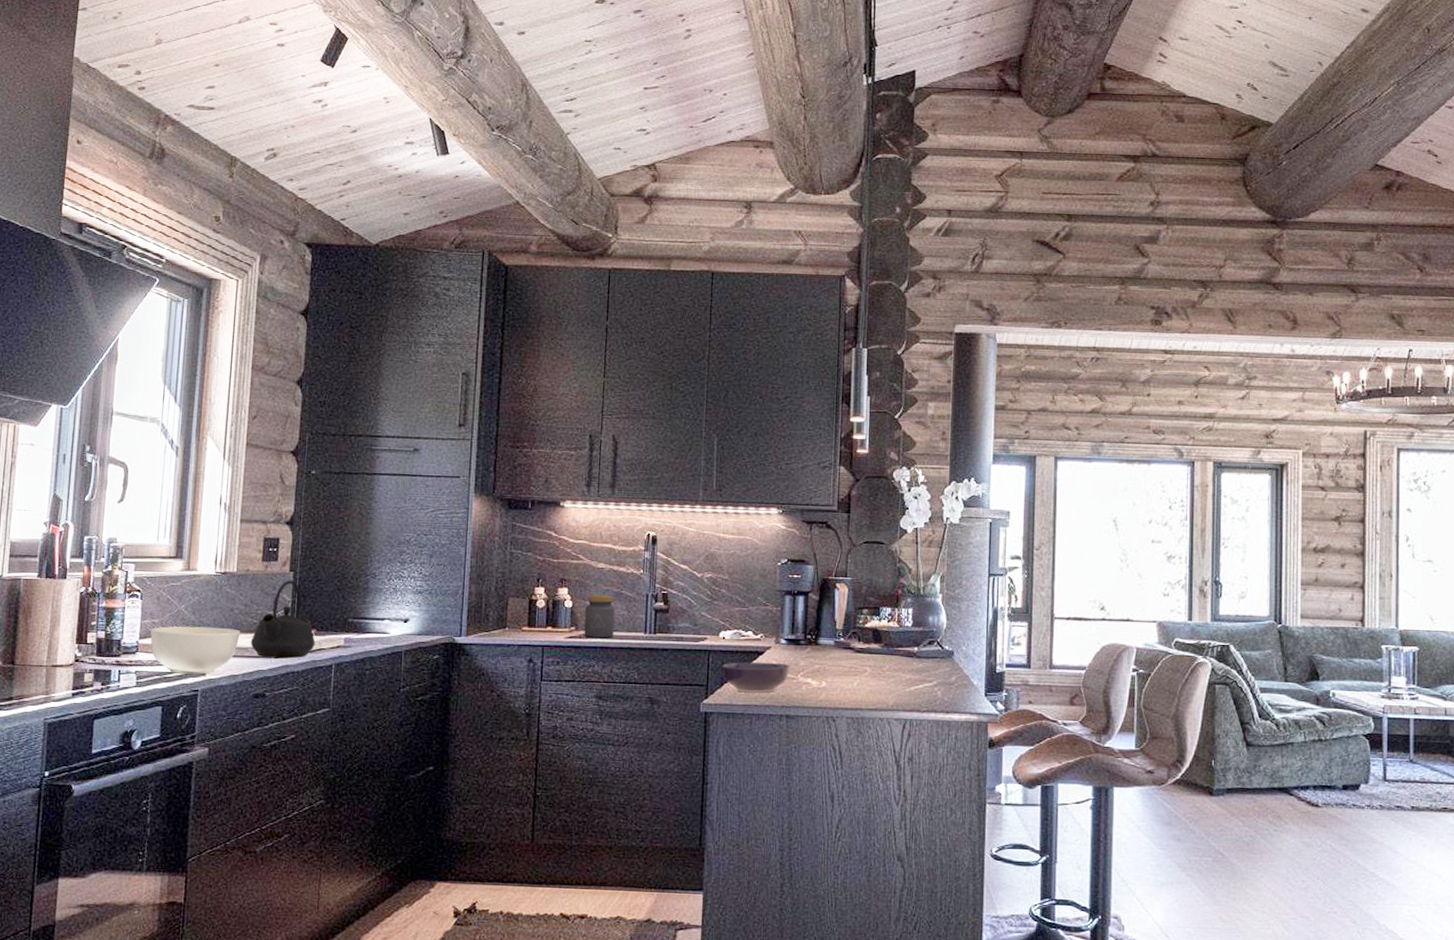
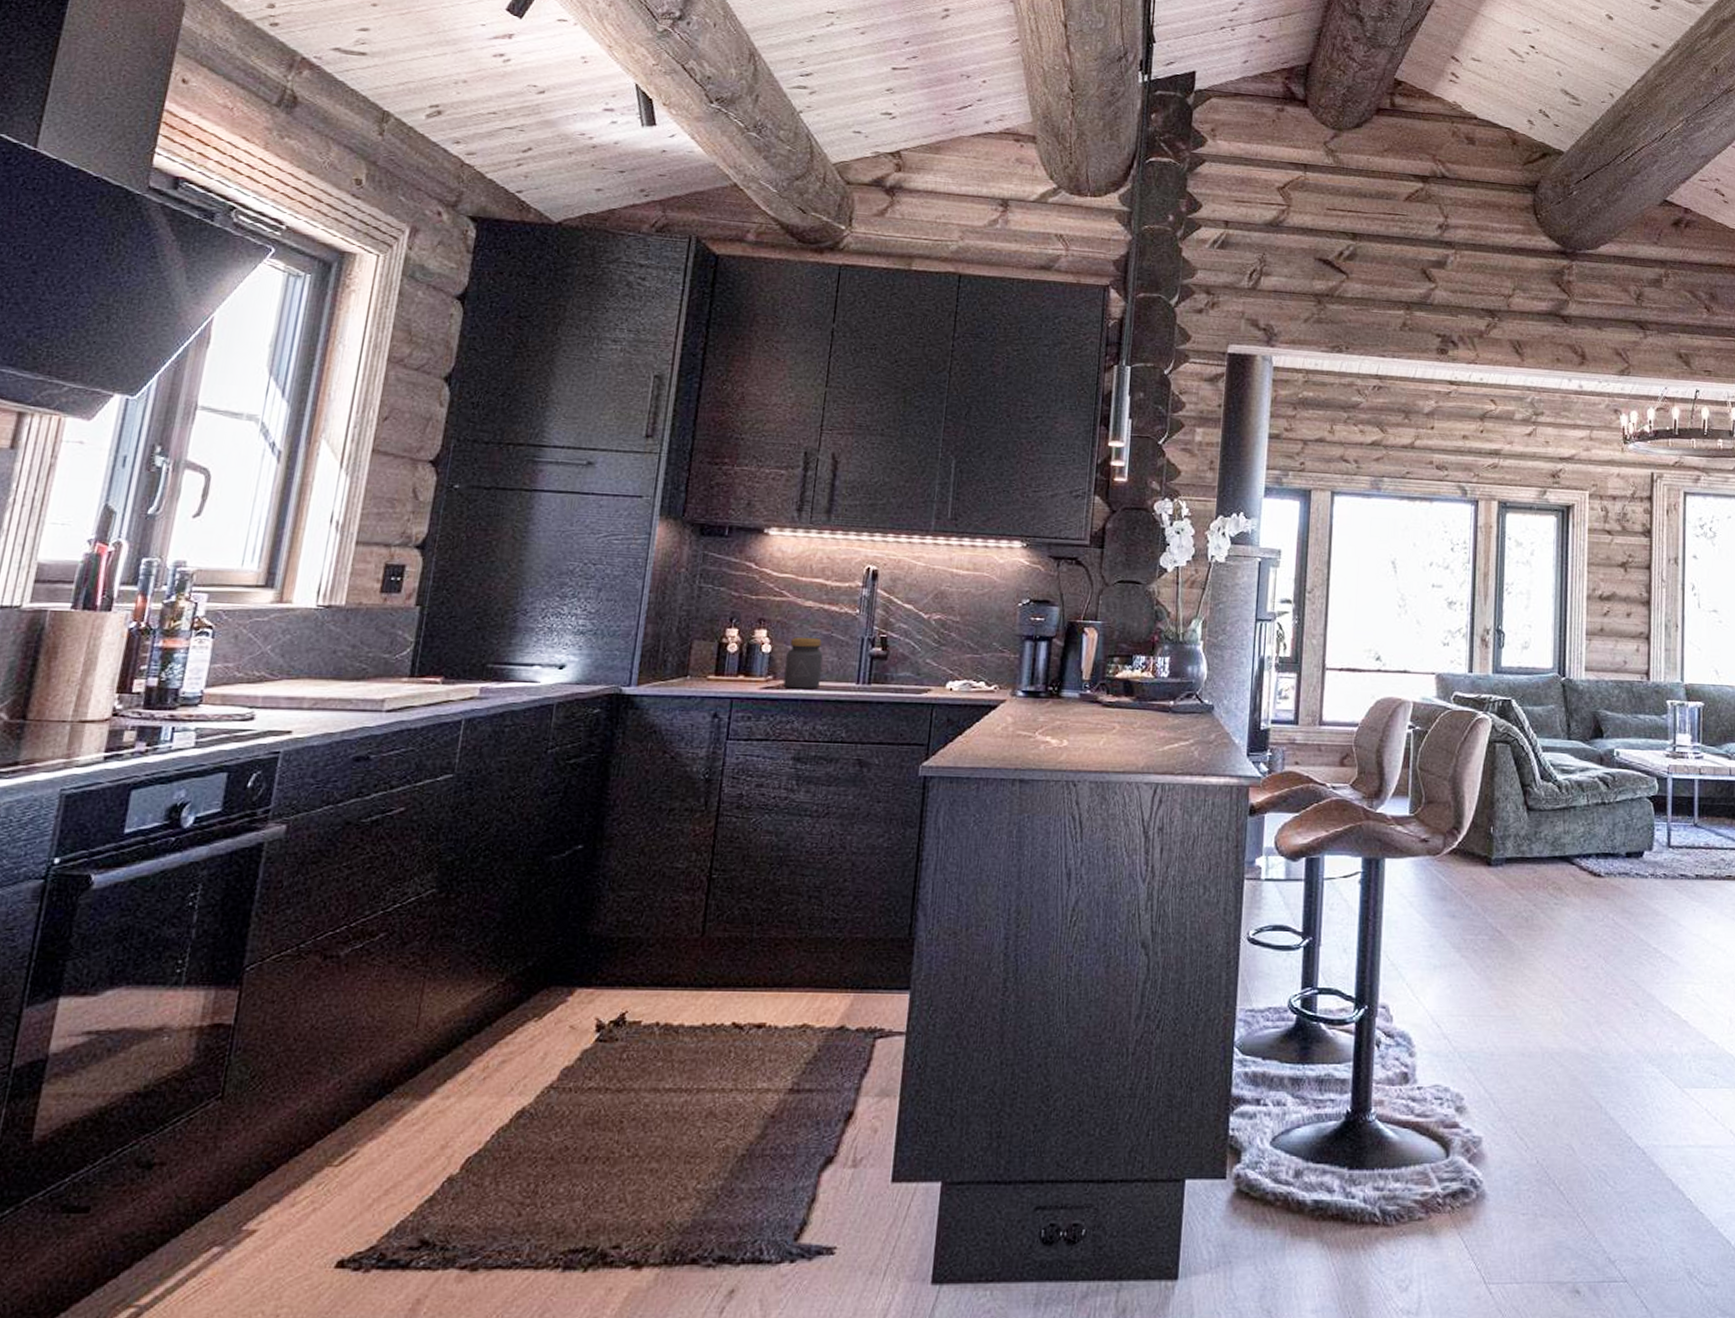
bowl: present [150,626,240,675] -> none [220,671,344,732]
kettle: present [250,580,315,659] -> none [355,616,442,713]
bowl: present [722,662,790,693] -> none [947,717,1027,754]

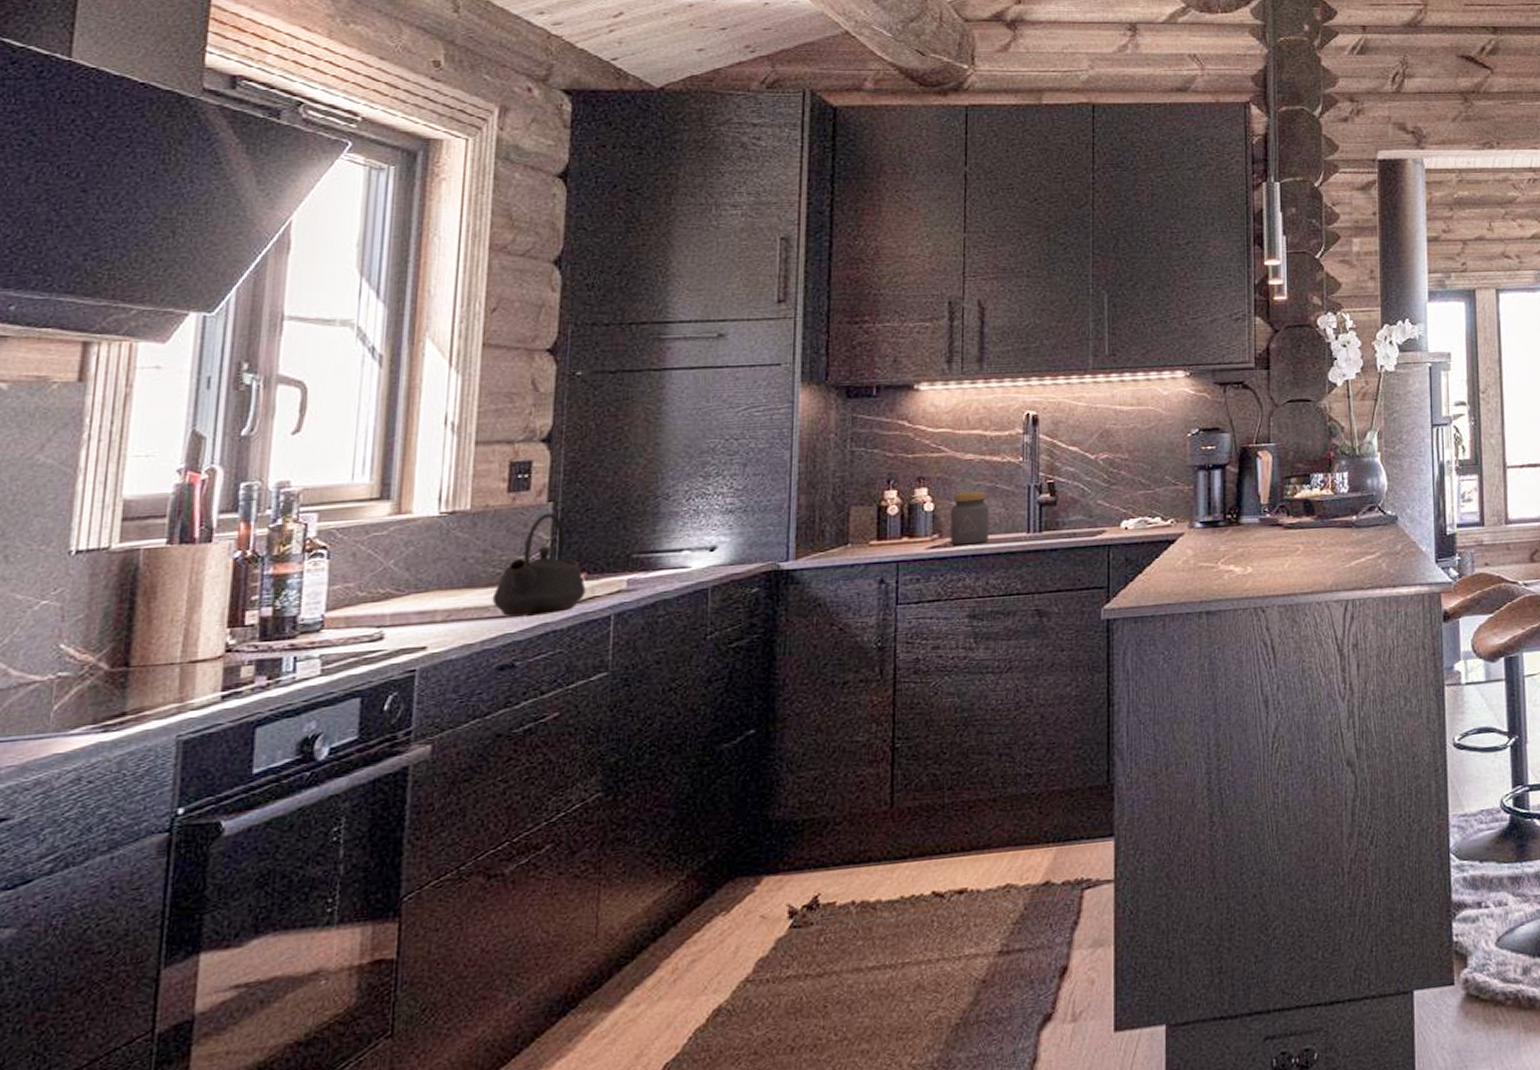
kettle: none [355,616,442,713] -> present [492,512,586,617]

